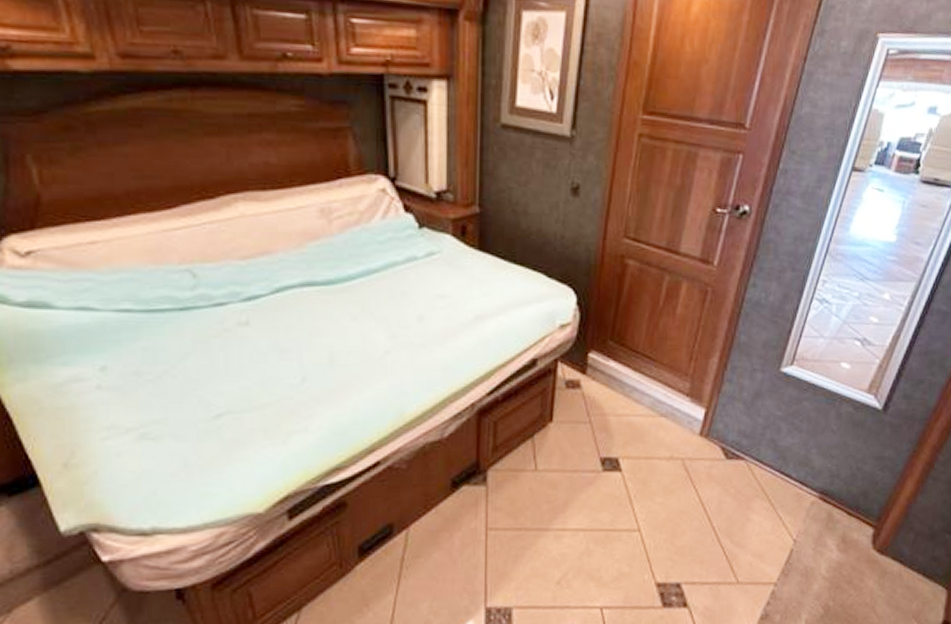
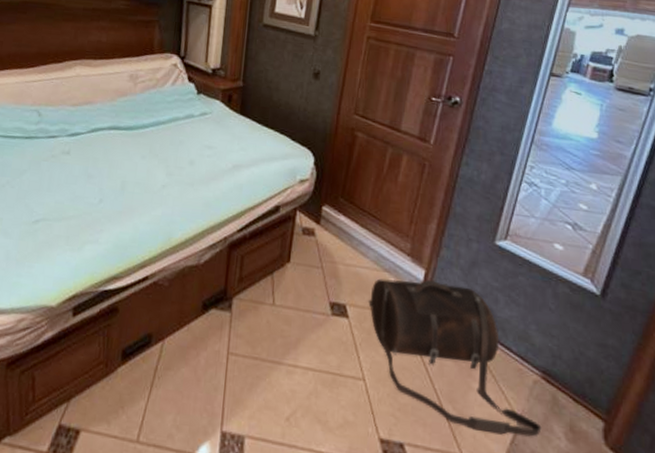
duffel bag: none [643,419,816,558] -> present [368,278,542,437]

